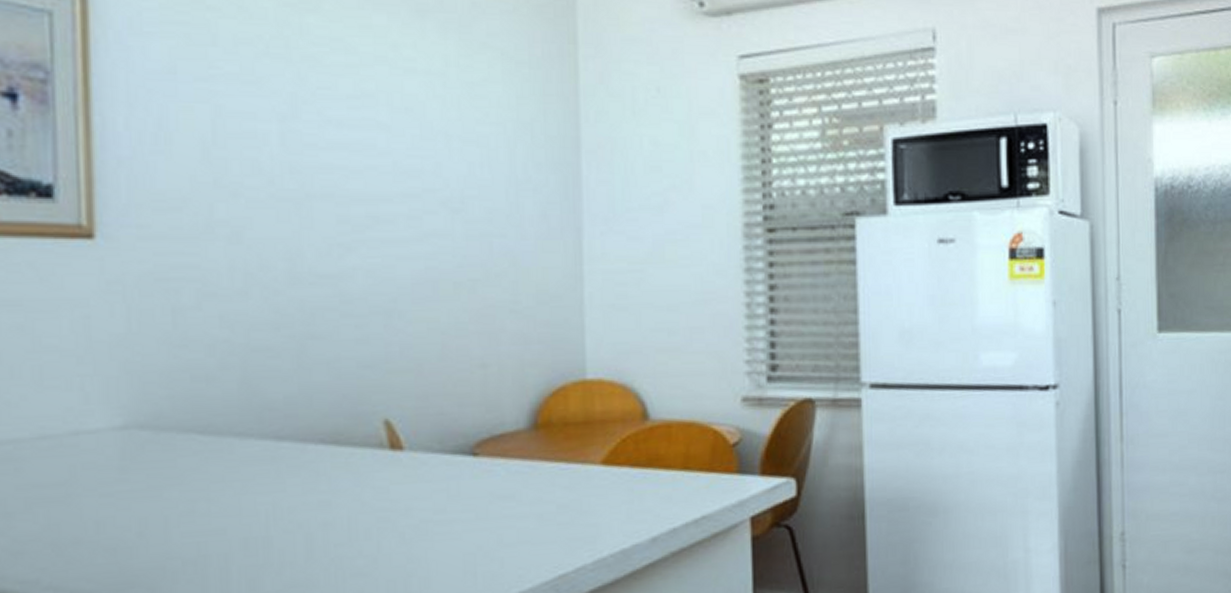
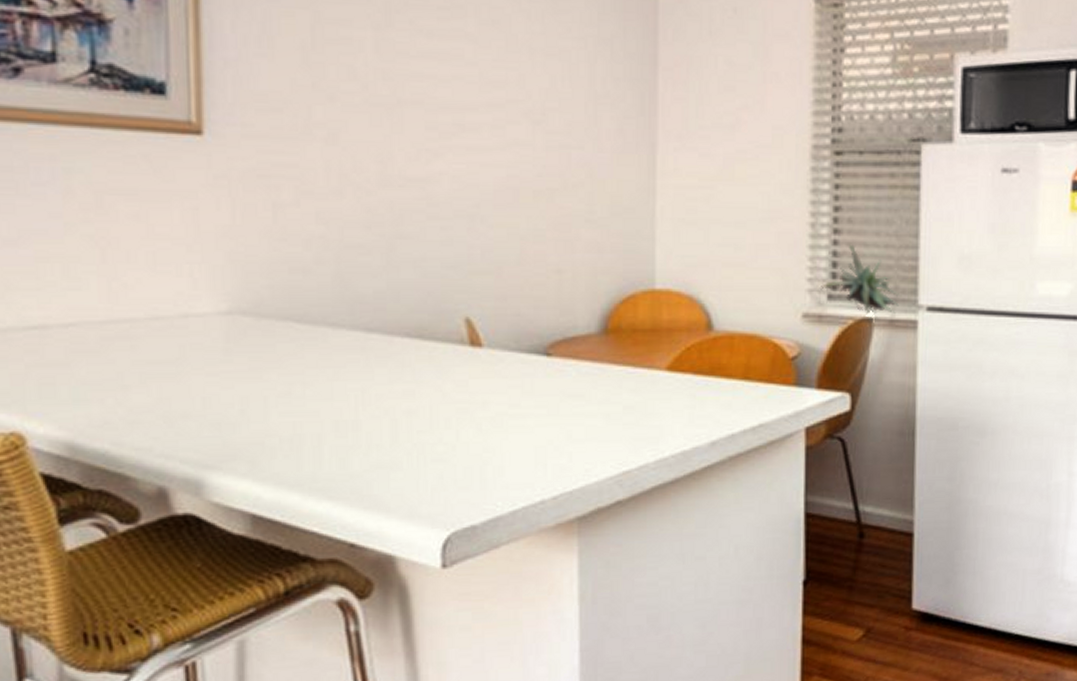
plant: none [758,323,844,400] -> present [819,244,902,319]

